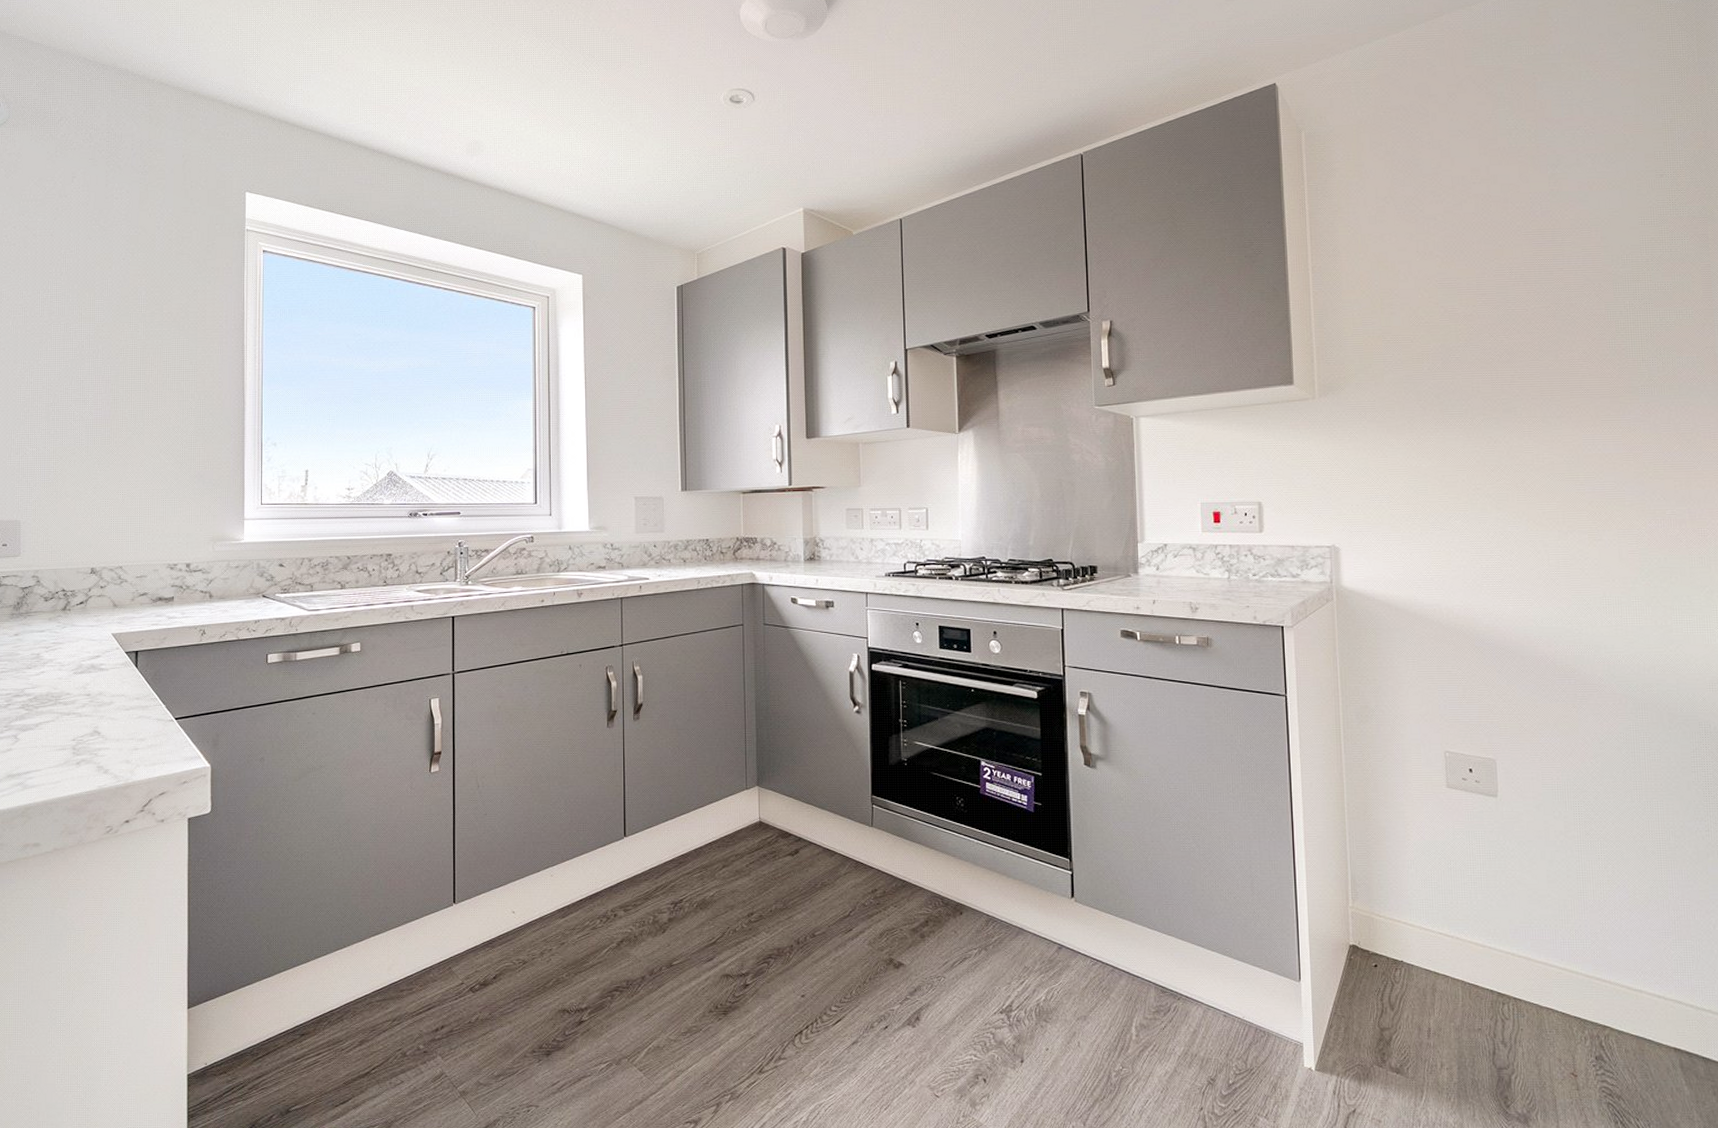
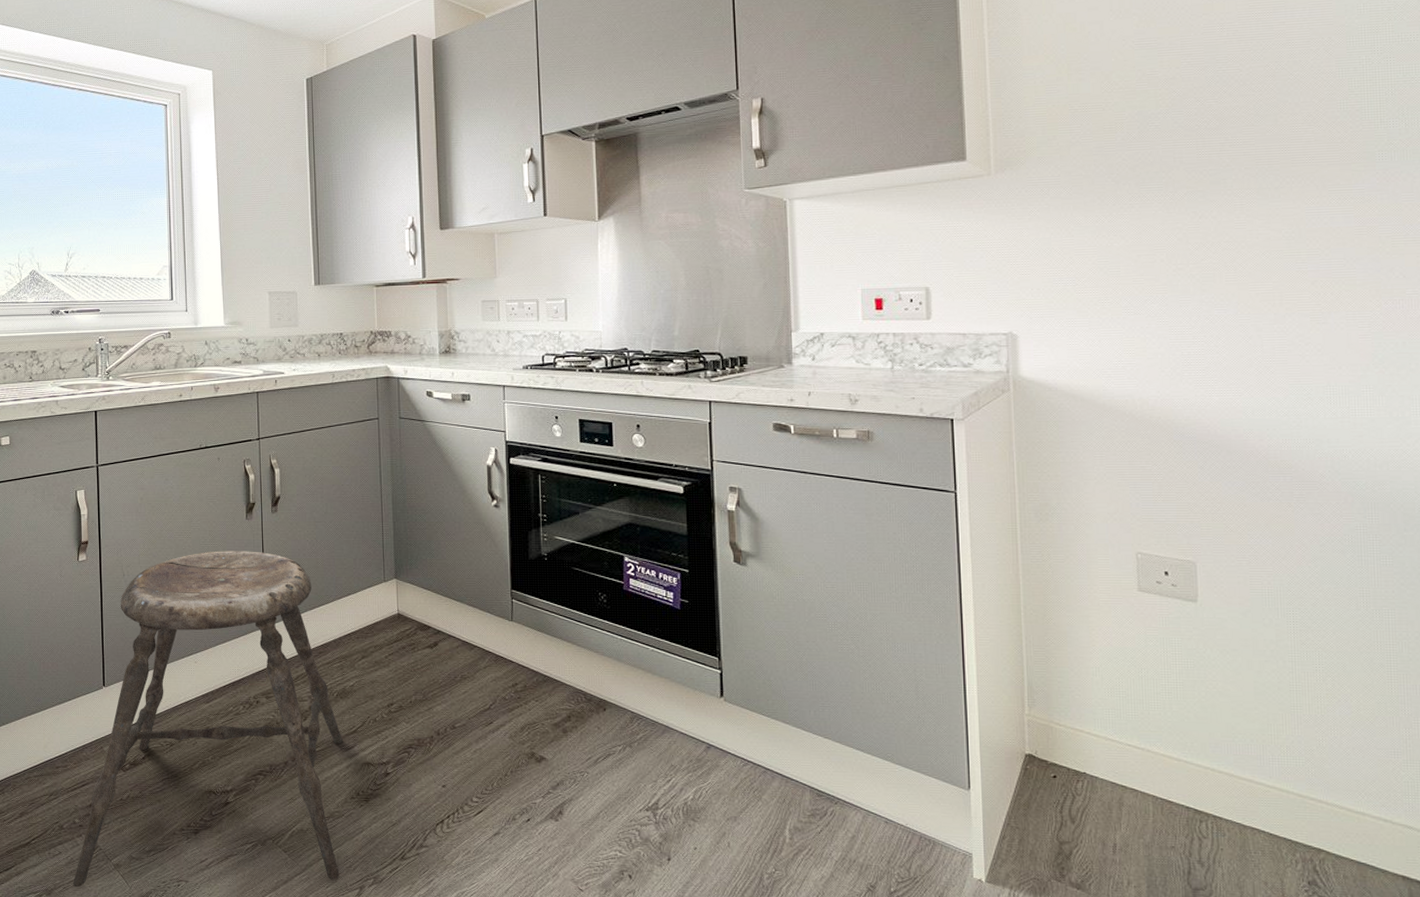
stool: none [414,760,703,1119] -> present [72,551,344,888]

